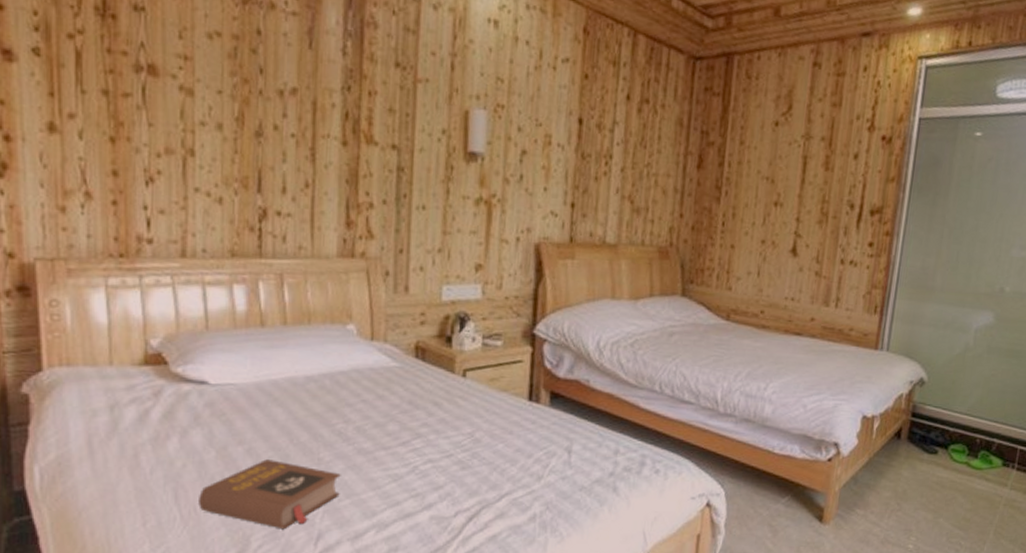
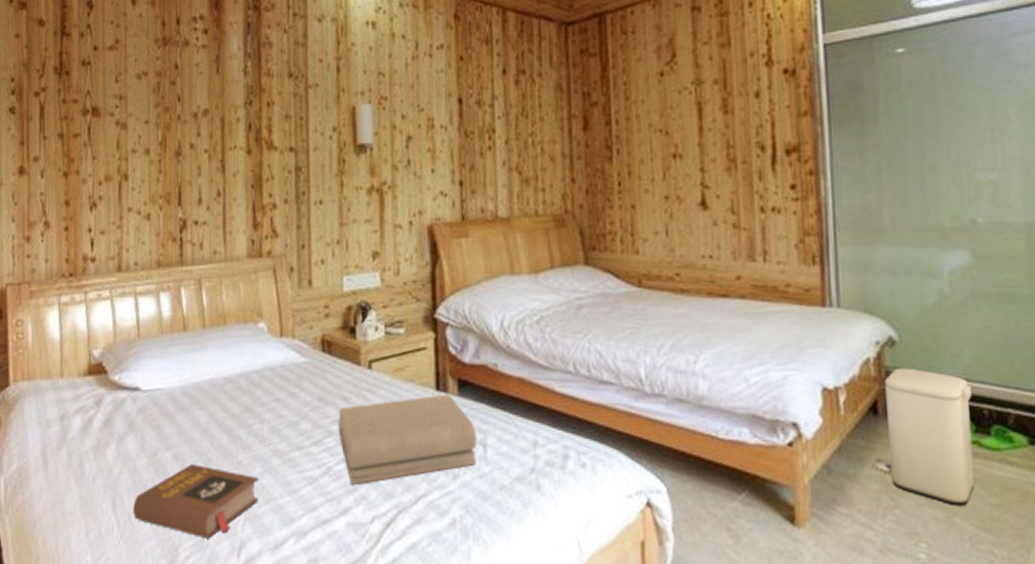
towel: none [427,404,564,484] -> present [338,394,477,486]
pedal bin: none [889,403,972,509] -> present [872,368,975,505]

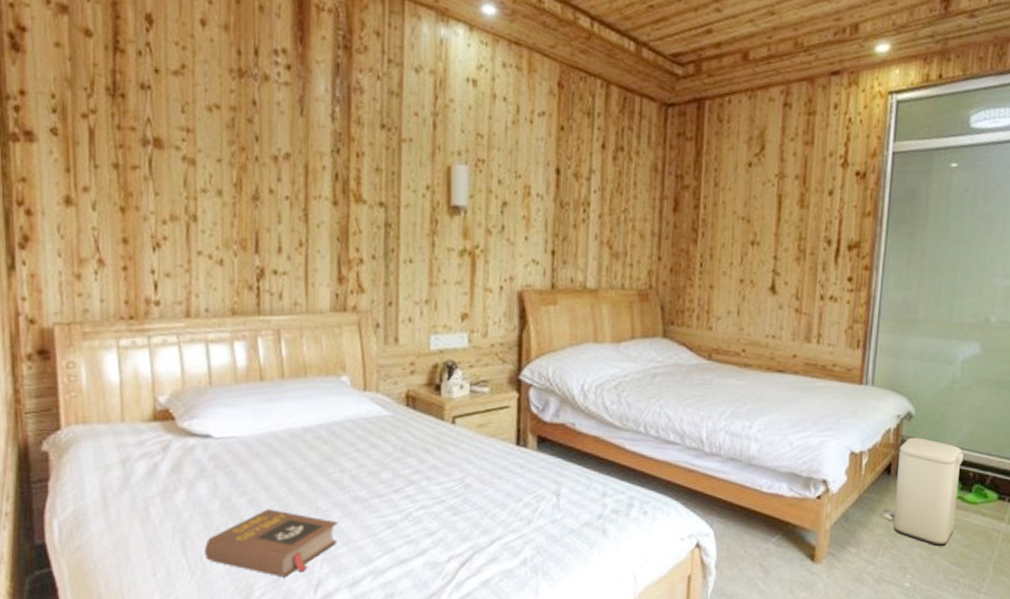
towel: present [338,394,477,486] -> none [419,449,552,530]

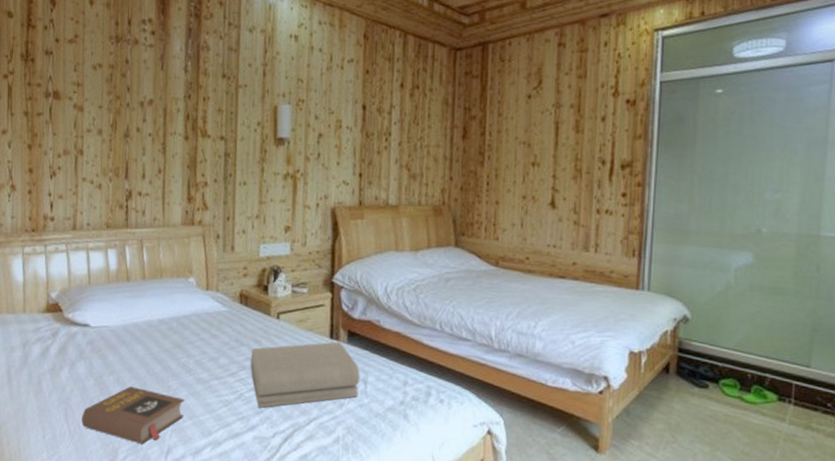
towel: none [419,449,552,530] -> present [250,342,360,409]
pedal bin: present [880,437,963,546] -> none [661,339,741,443]

